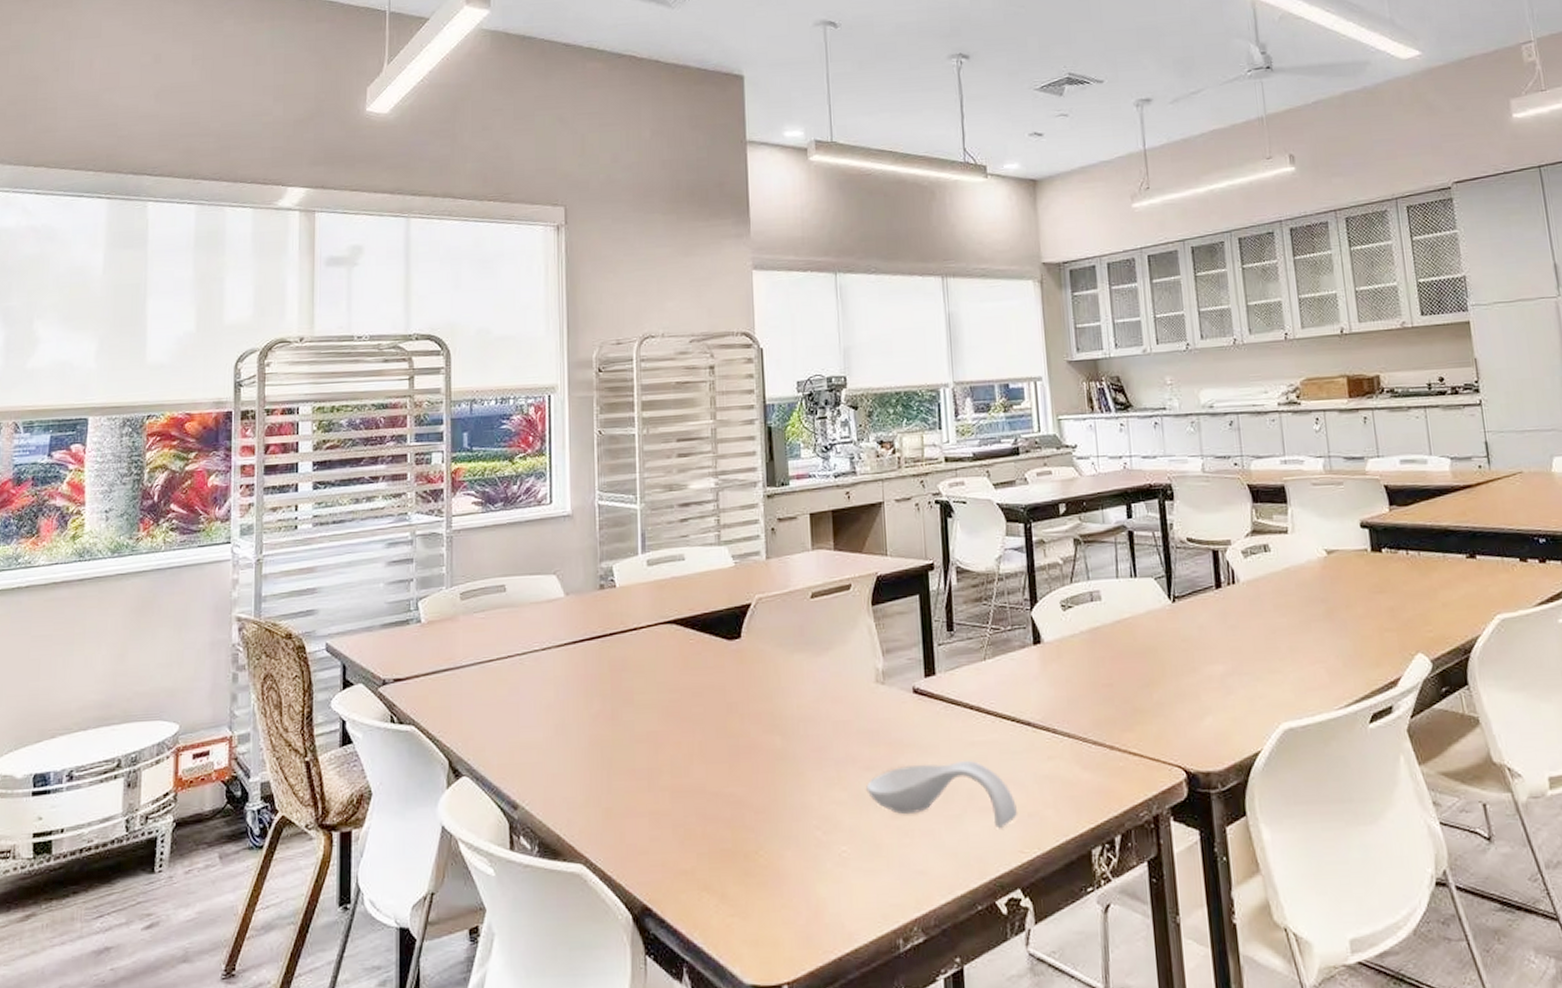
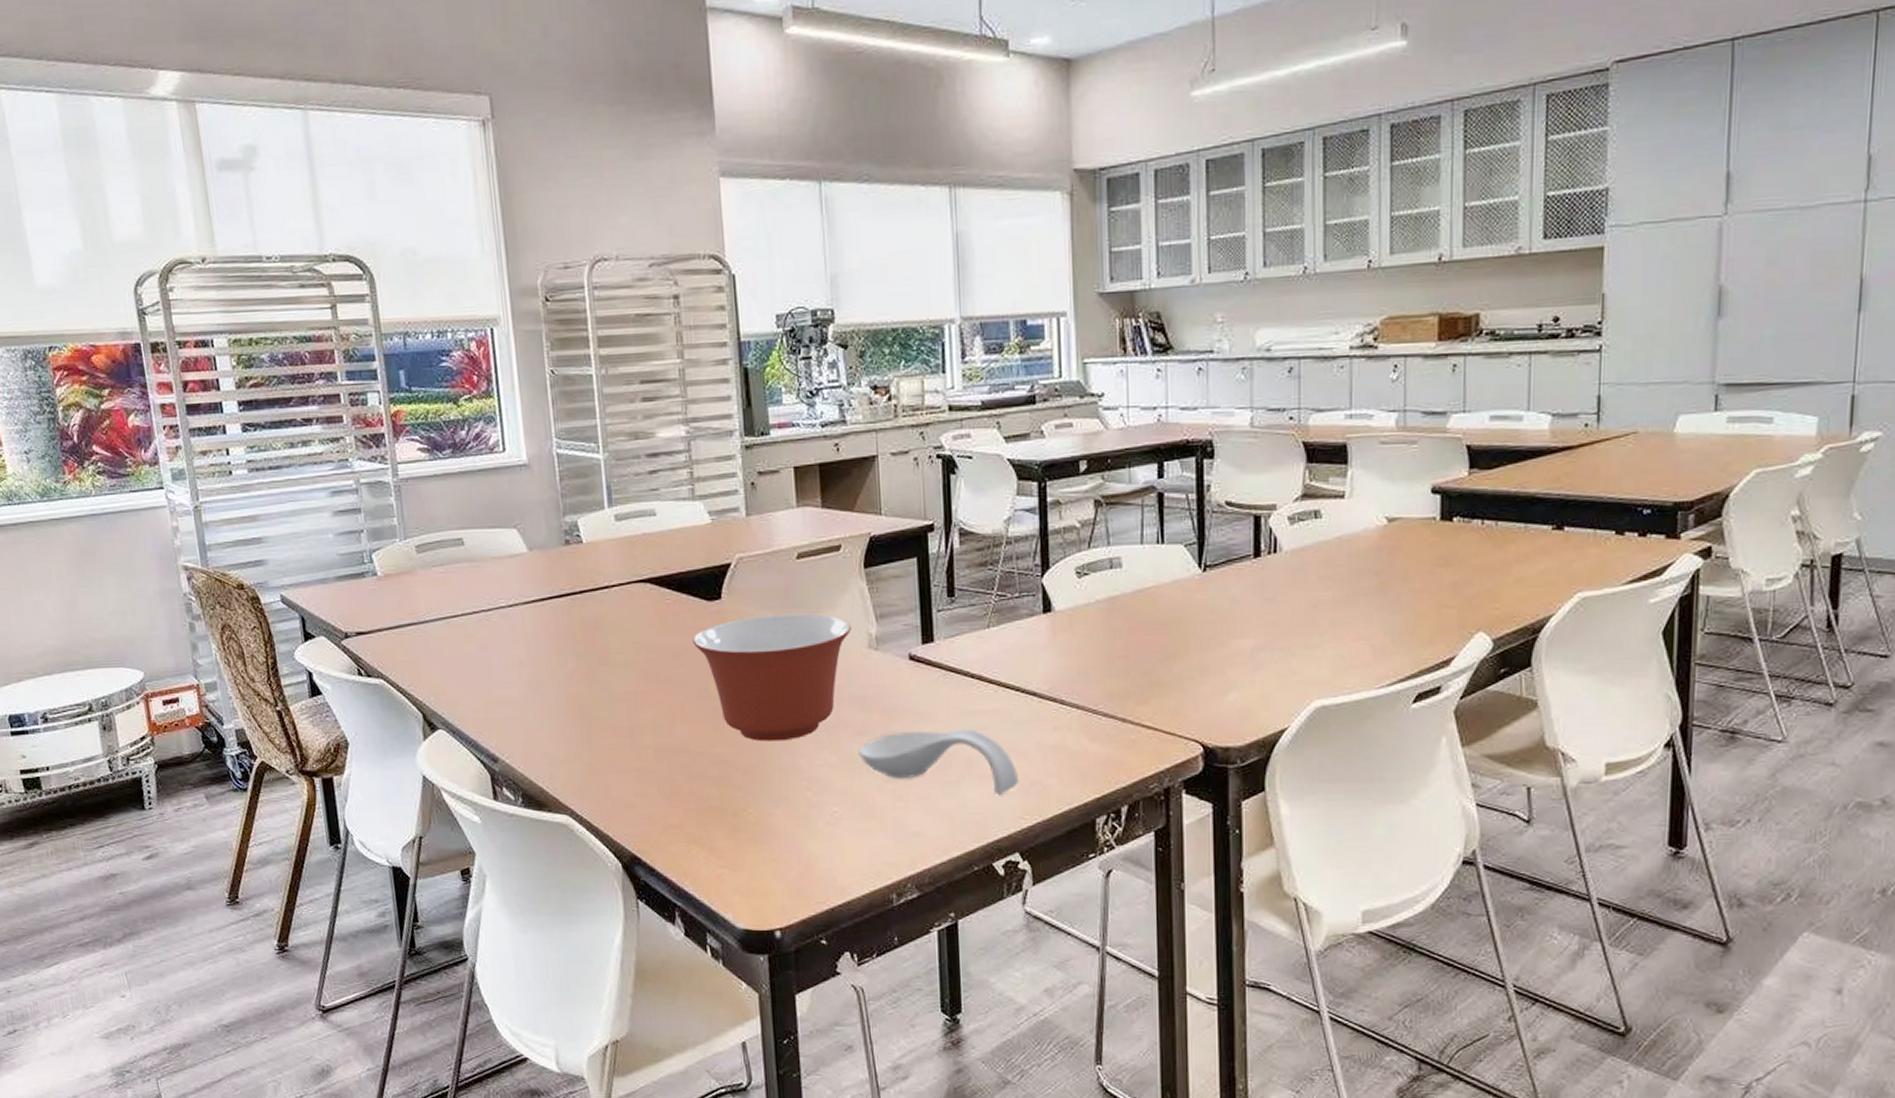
mixing bowl: none [712,650,860,780] -> present [692,613,851,742]

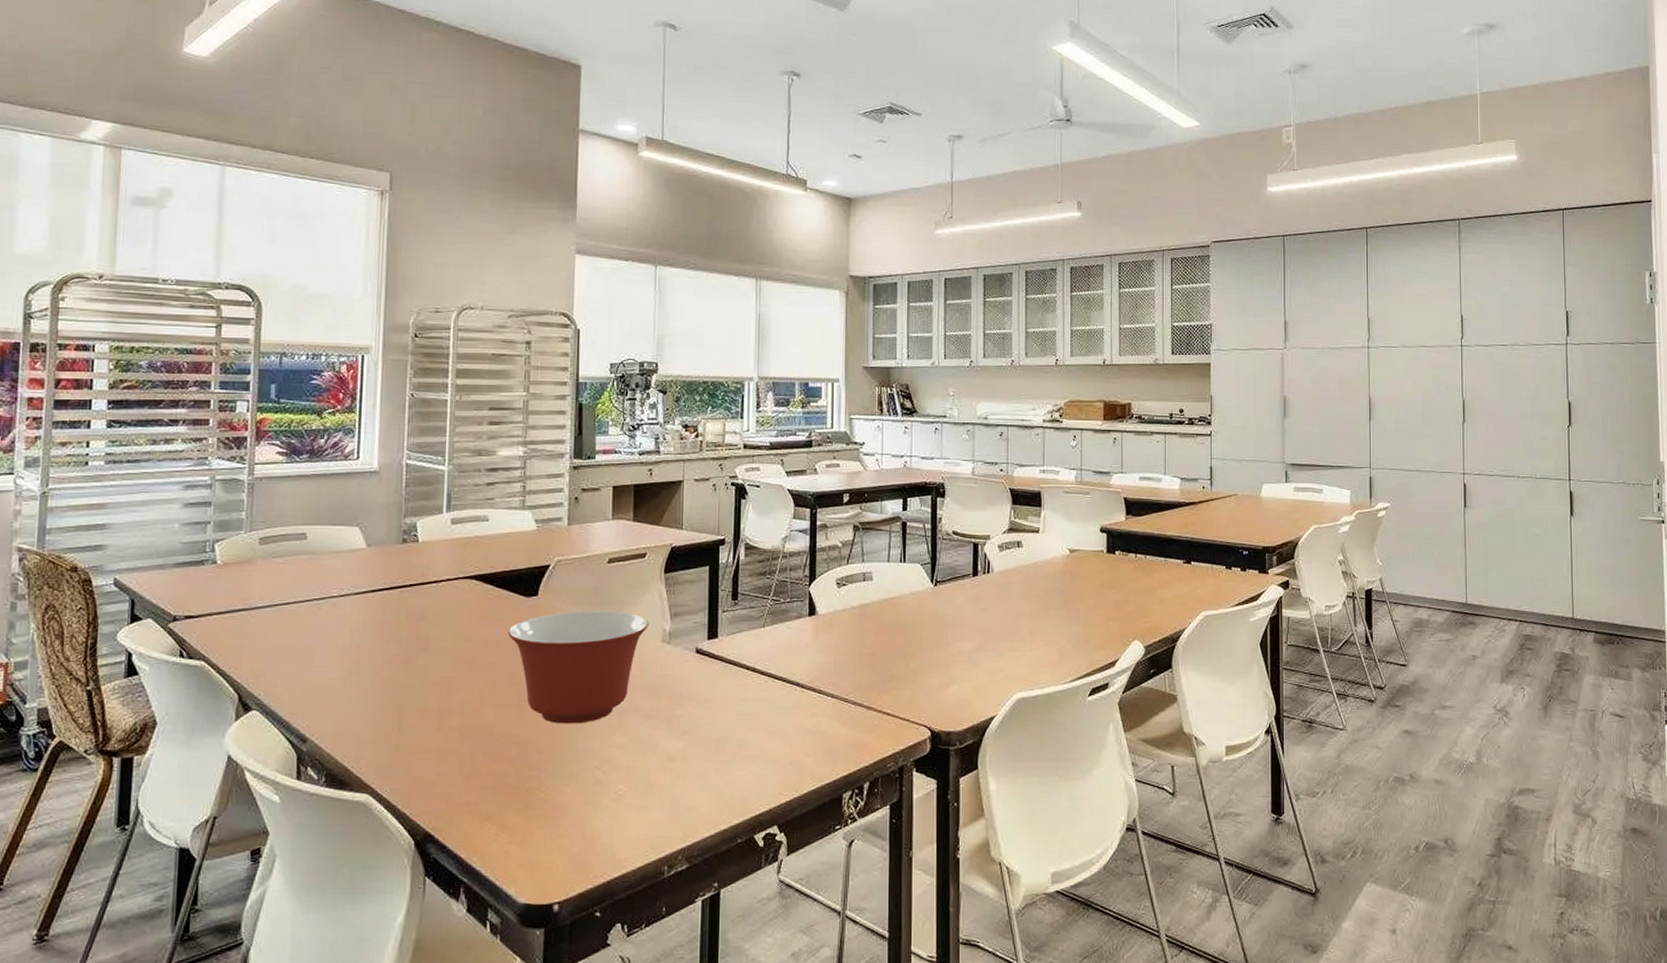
spoon rest: present [858,728,1020,796] -> none [645,713,781,774]

